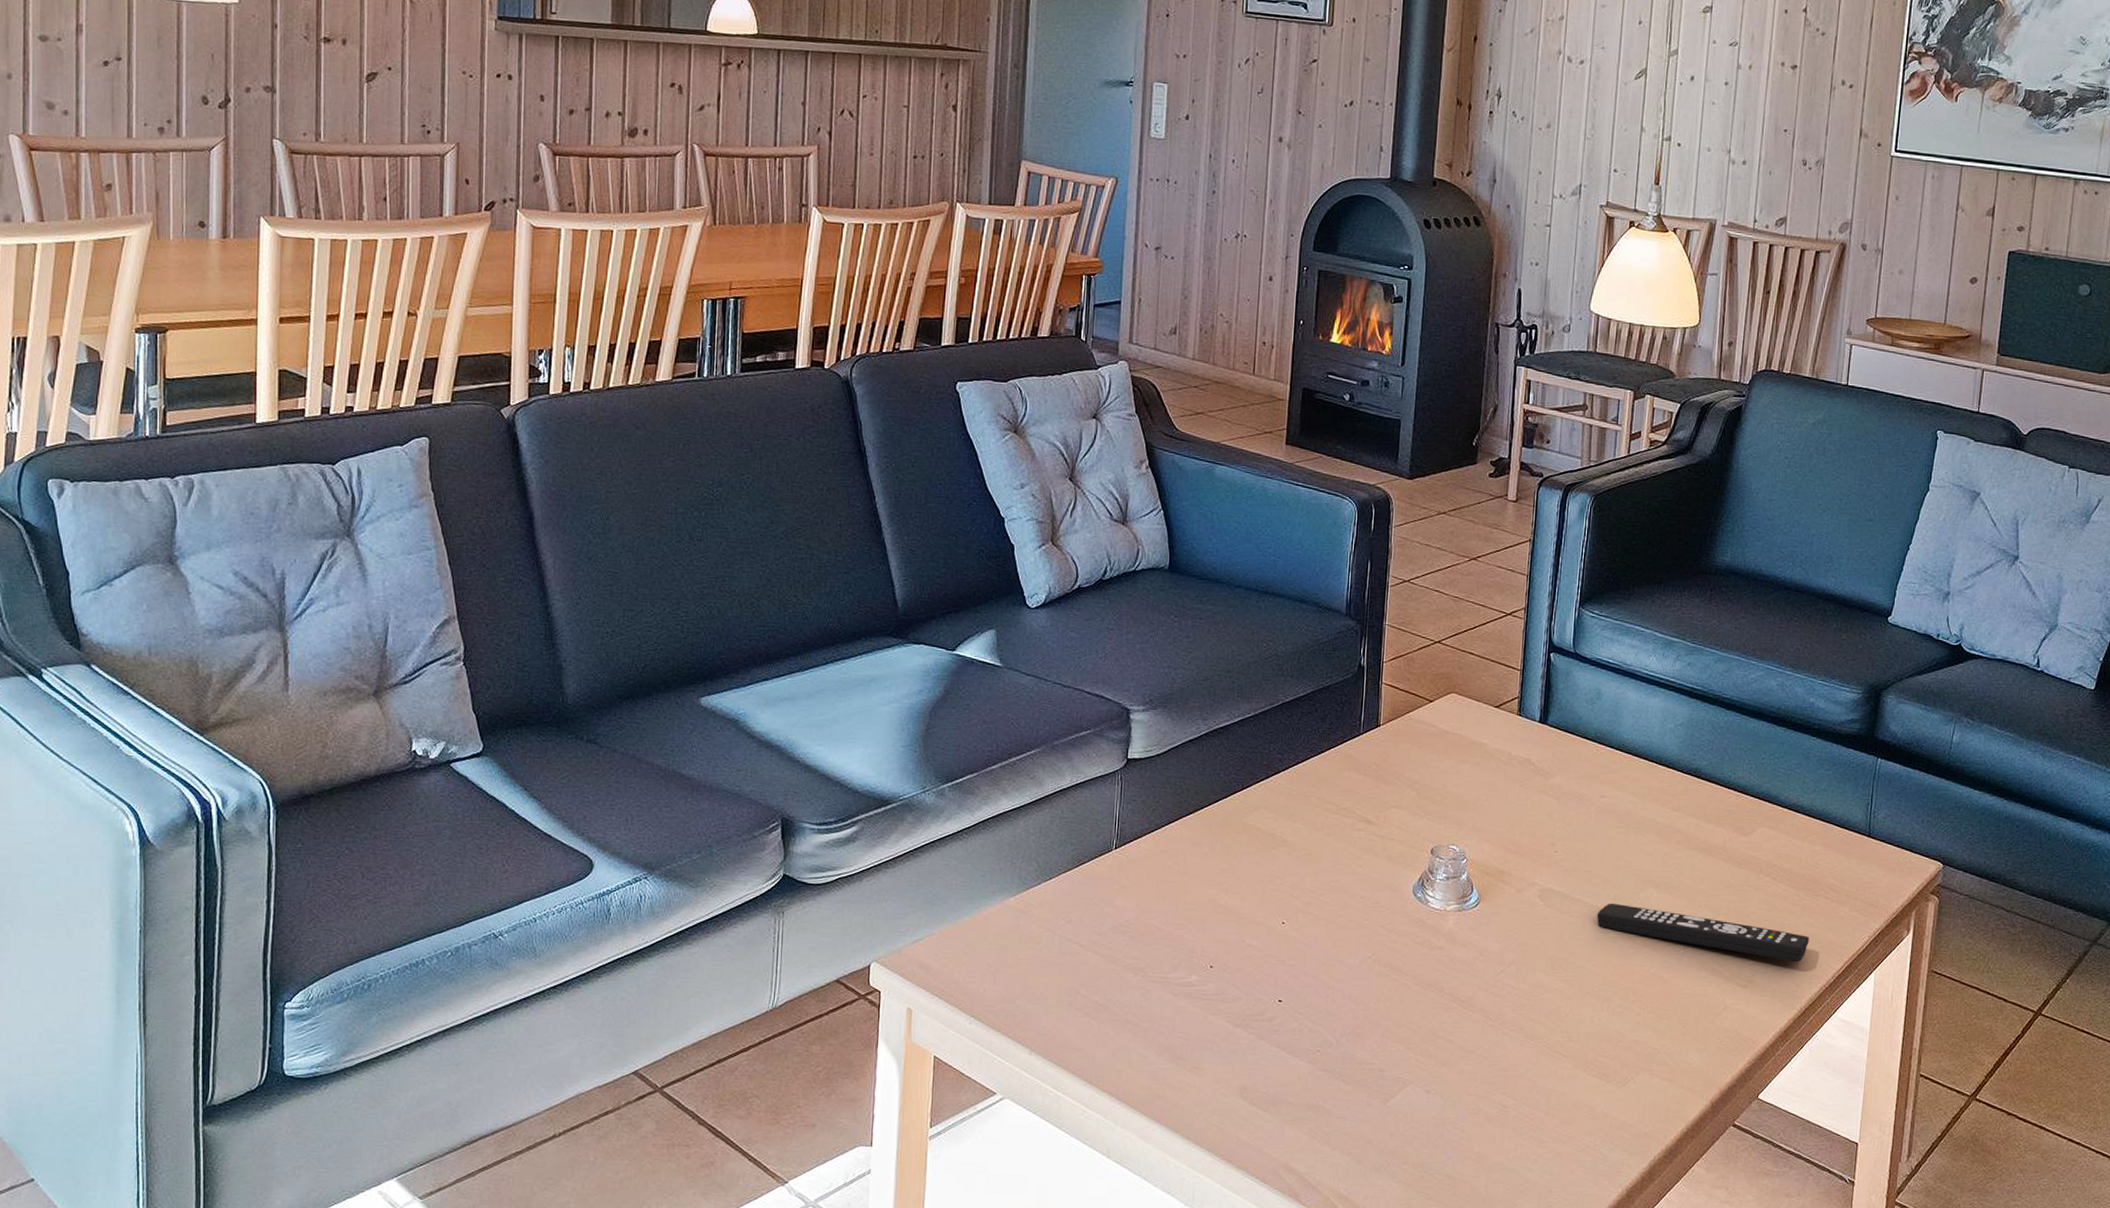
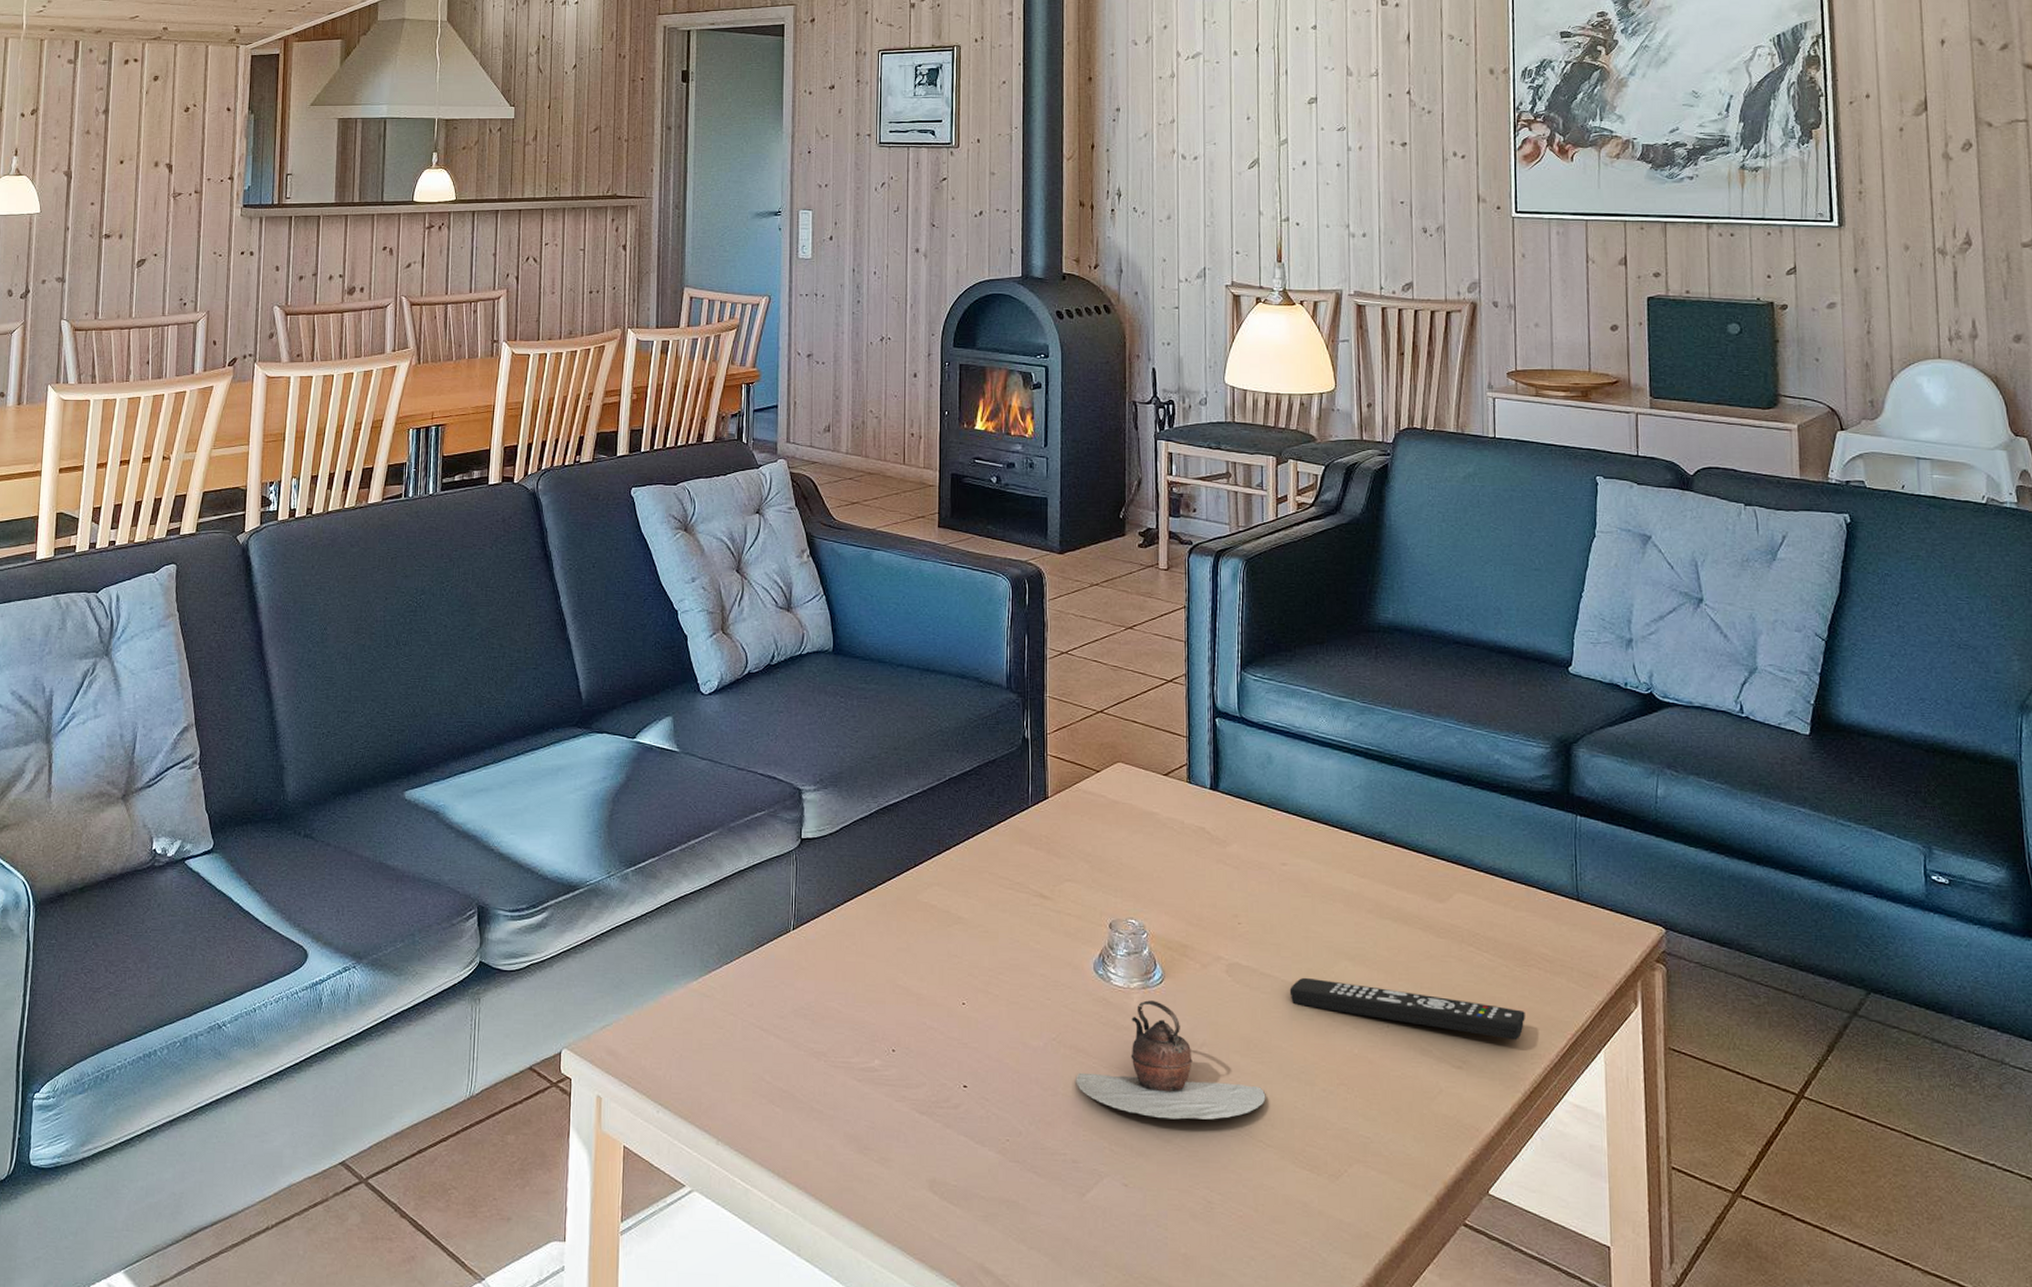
teapot: none [1387,922,1566,1033] -> present [1076,1000,1266,1120]

